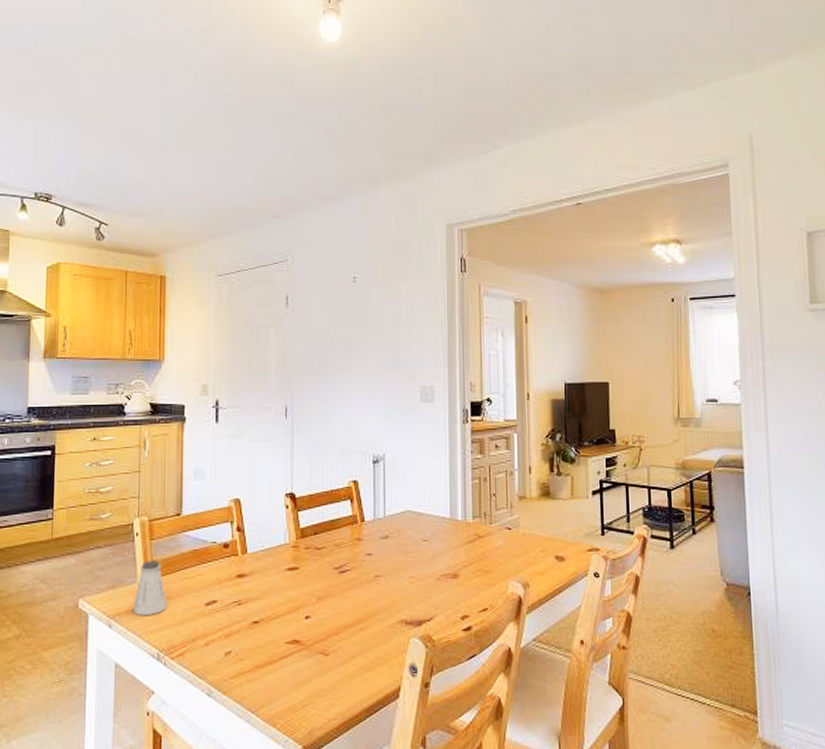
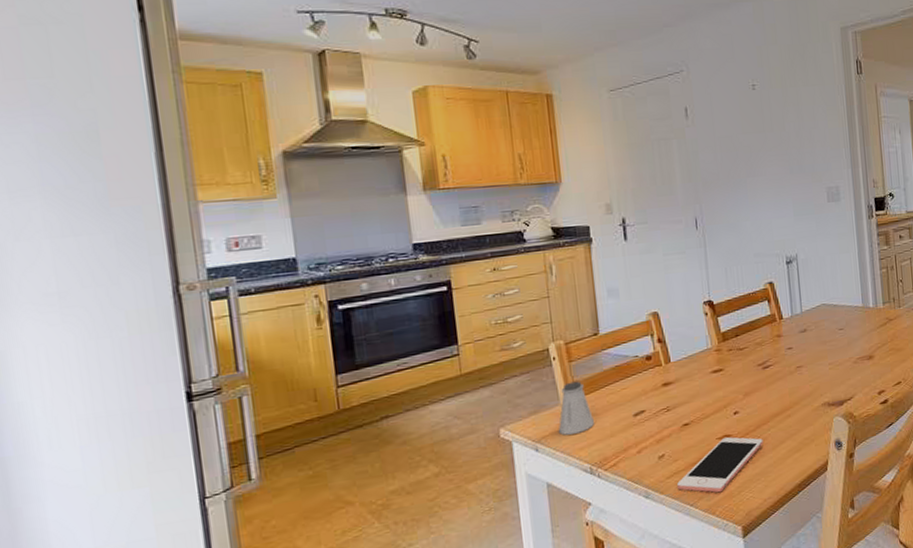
cell phone: none [241,642,333,703] -> present [677,436,764,493]

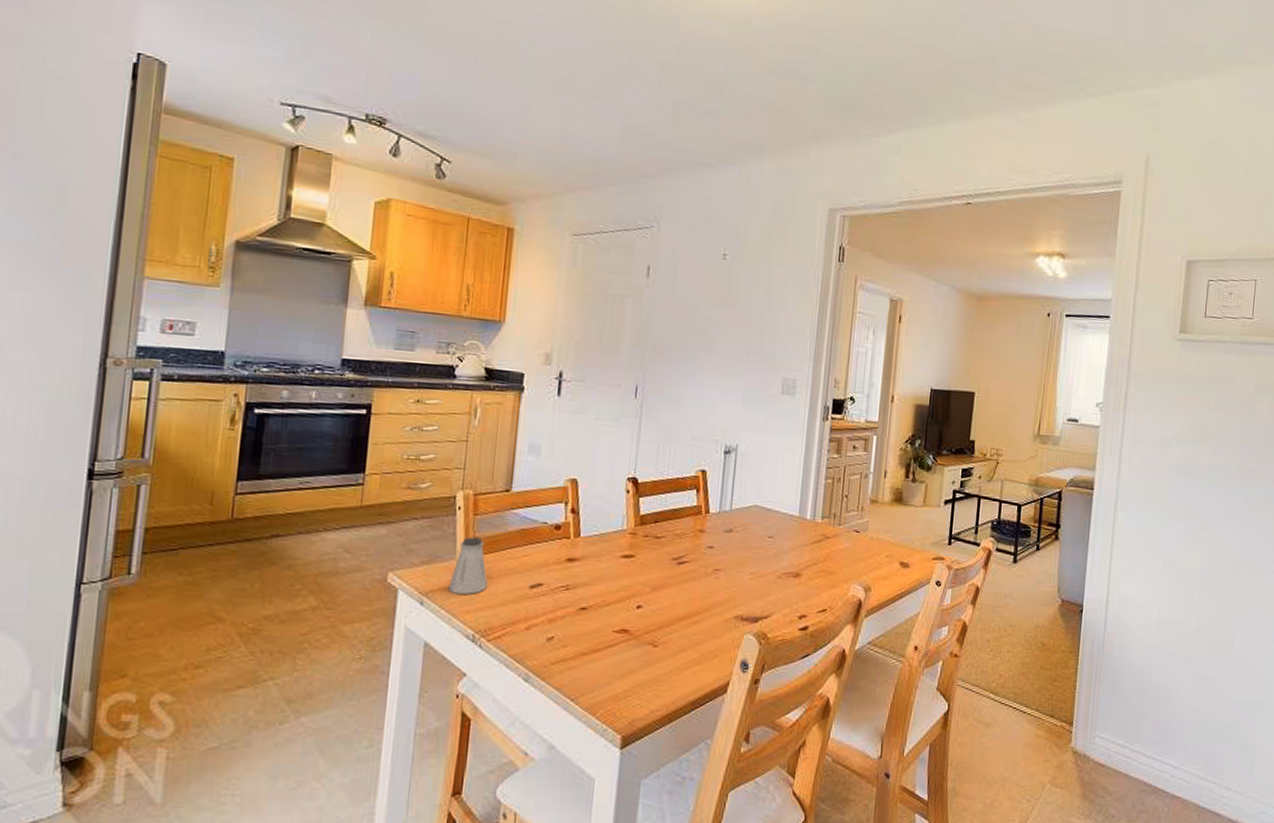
cell phone: present [677,436,764,493] -> none [561,631,663,692]

